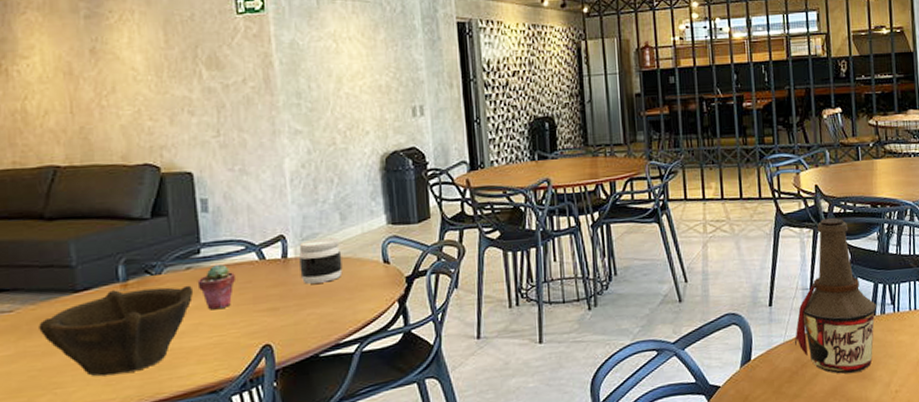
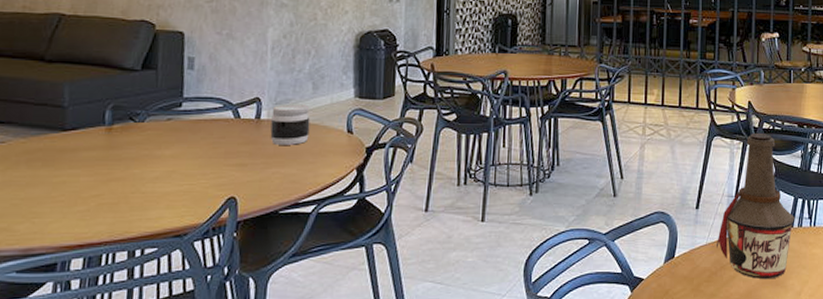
bowl: present [39,285,194,377] -> none [26,132,172,211]
potted succulent: present [197,264,235,310] -> none [175,118,211,160]

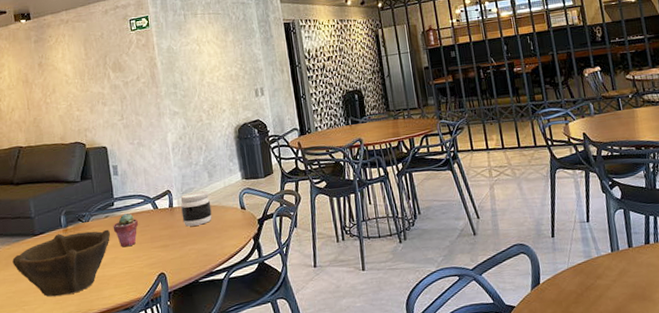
bowl: none [26,132,172,211] -> present [12,229,111,297]
potted succulent: none [175,118,211,160] -> present [113,213,138,247]
bottle: present [717,134,794,280] -> none [577,160,651,296]

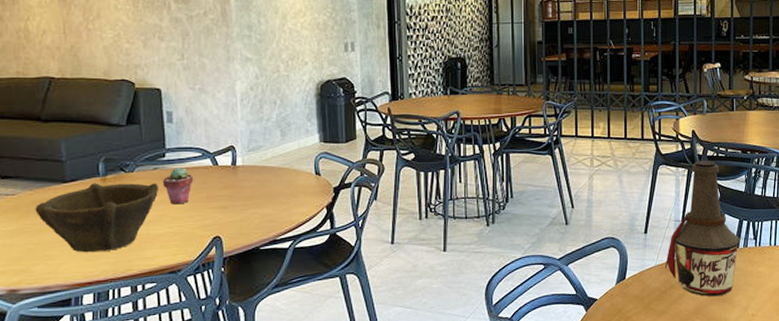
jar: present [180,190,212,227] -> none [246,150,281,188]
bottle: none [577,160,651,296] -> present [665,161,740,297]

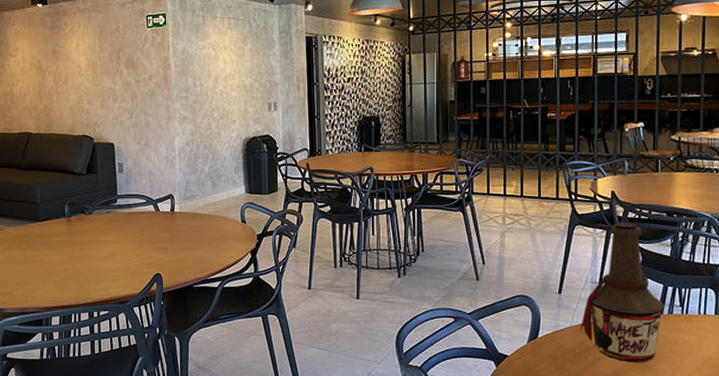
bowl: present [35,183,159,253] -> none [17,223,112,282]
potted succulent: present [162,166,193,205] -> none [114,211,139,244]

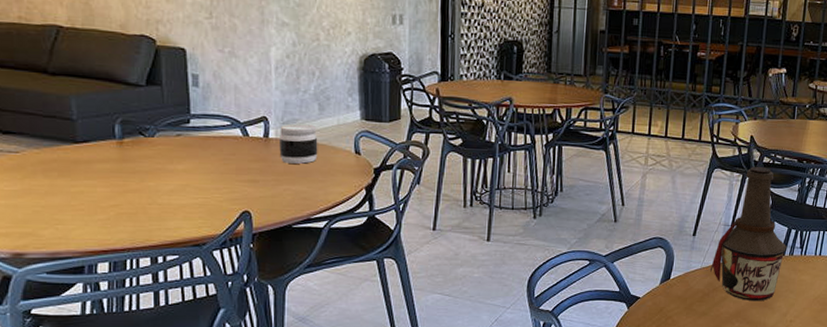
jar: none [182,199,212,233] -> present [279,123,318,164]

